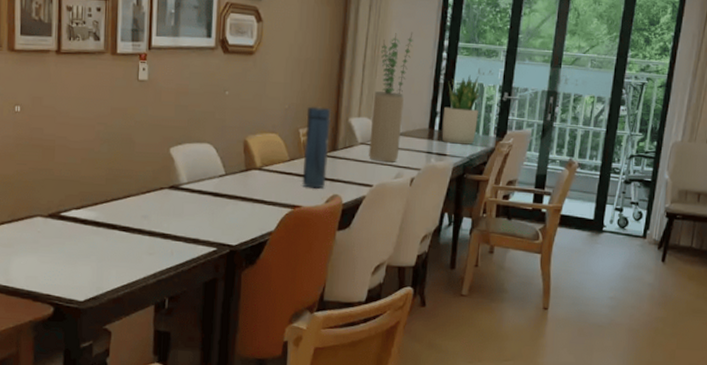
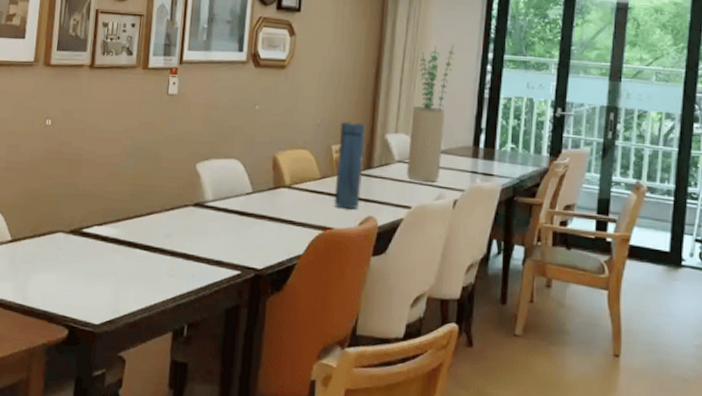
planter: present [441,75,481,145] -> none [487,89,530,164]

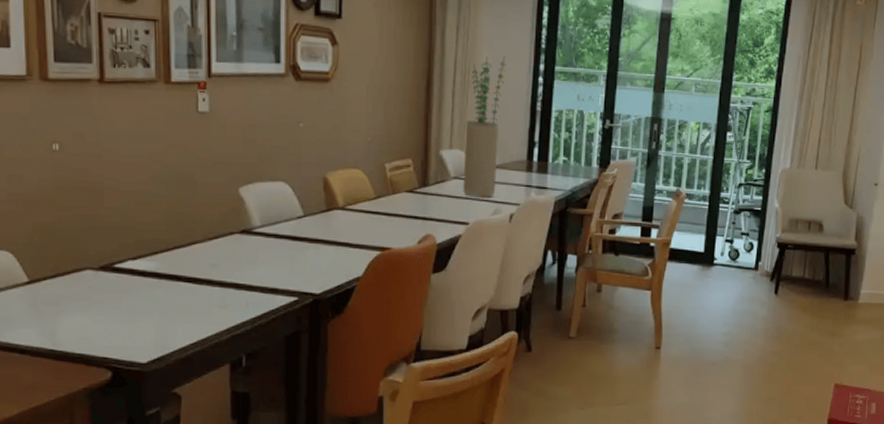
thermos: present [334,120,366,209] -> none [390,137,421,228]

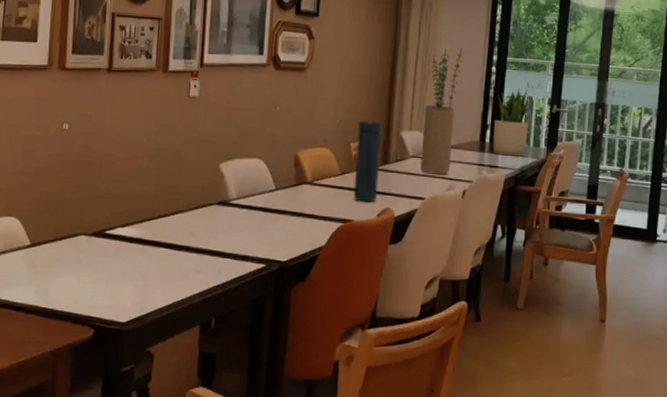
thermos: none [390,137,421,228] -> present [353,119,383,202]
planter: none [541,101,581,177] -> present [493,88,530,156]

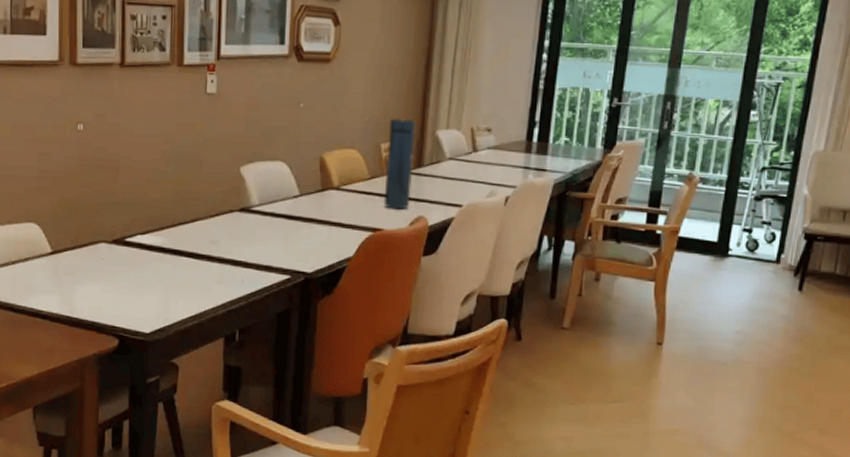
vase: present [420,47,463,175] -> none [458,31,509,179]
planter: present [493,88,530,156] -> none [541,78,586,158]

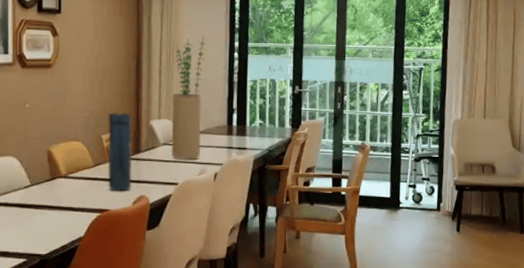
vase: none [458,31,509,179] -> present [171,36,205,160]

